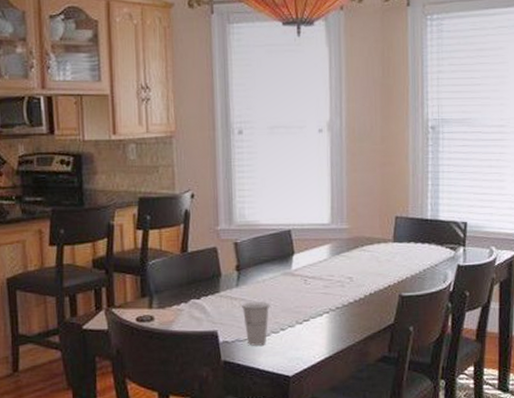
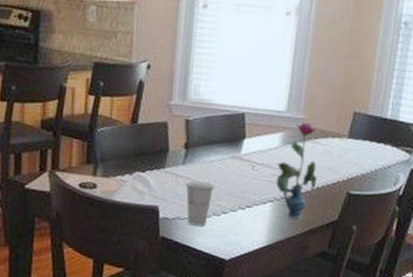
vase: none [329,231,368,327] -> present [276,122,317,220]

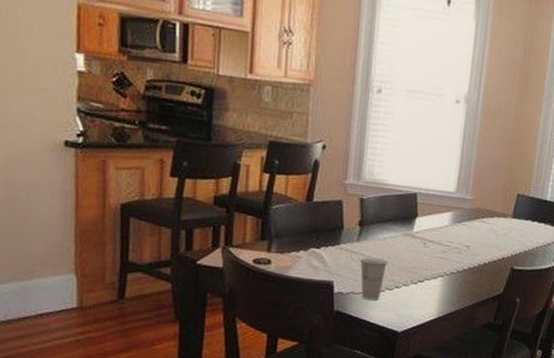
vase: present [276,122,317,220] -> none [446,202,484,293]

